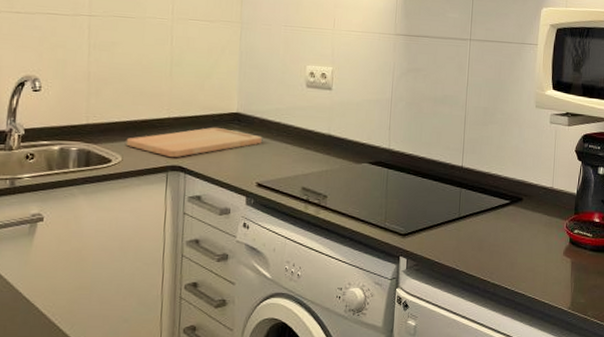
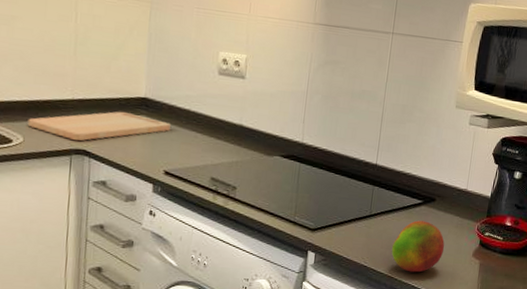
fruit: none [482,221,535,274] -> present [391,220,445,273]

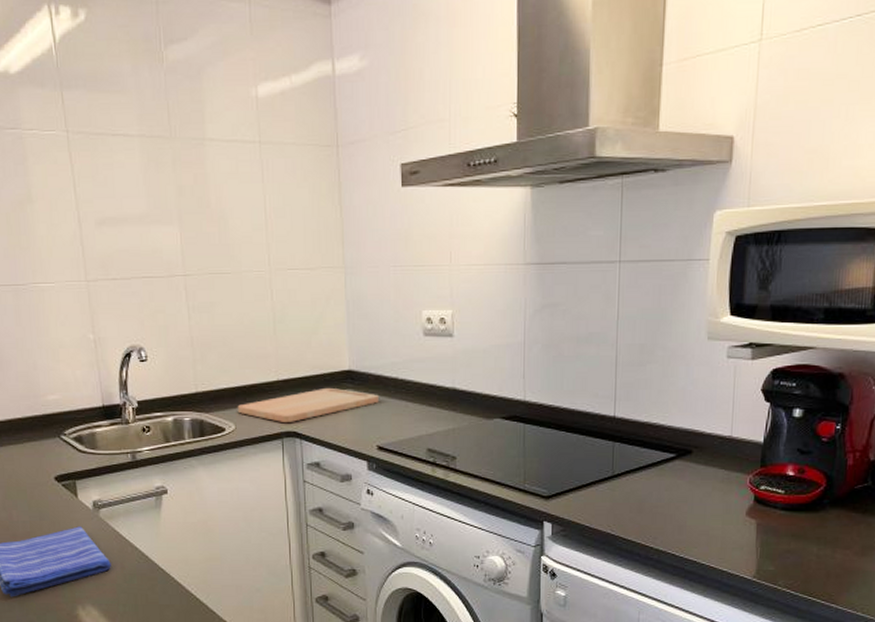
fruit: present [391,220,445,273] -> none [642,478,708,539]

